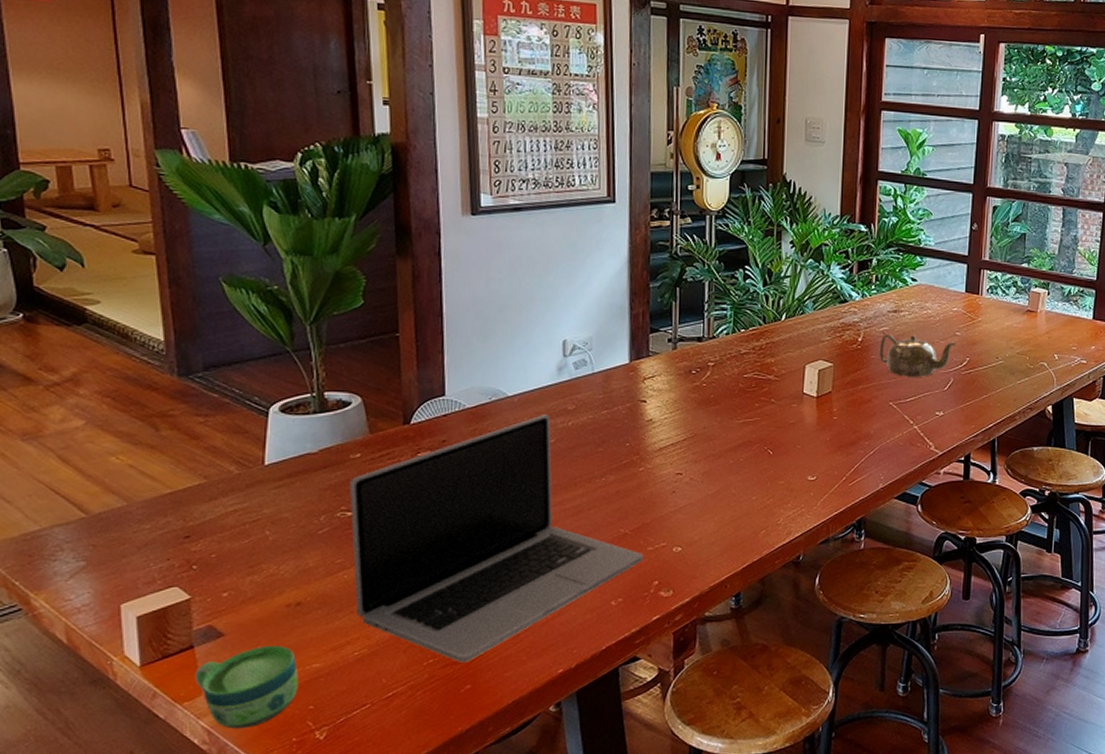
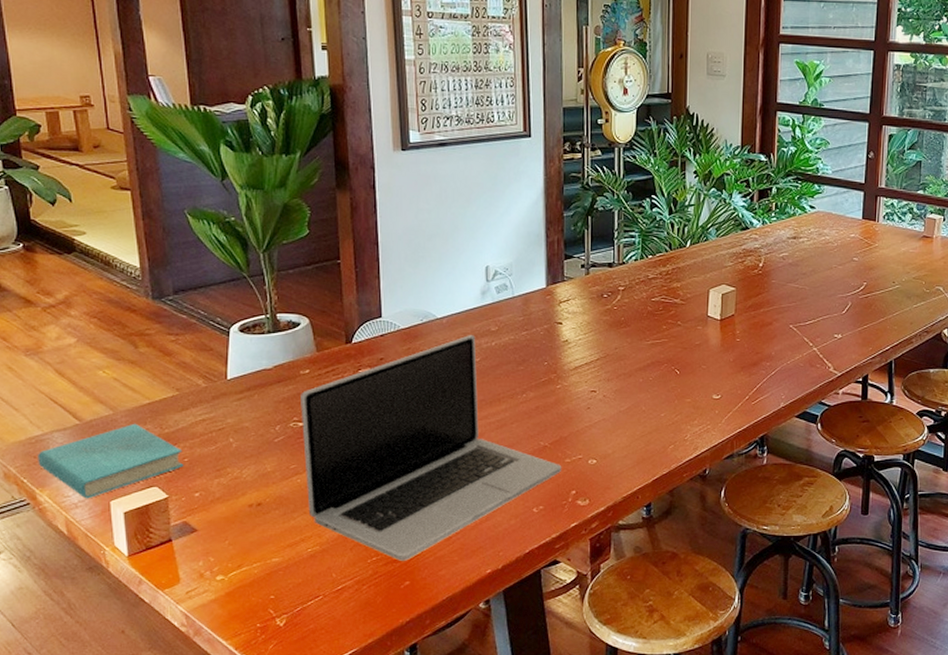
book: none [33,515,210,603] -> present [38,423,184,499]
cup: present [195,645,299,729] -> none [174,540,261,614]
teapot: present [879,333,955,377] -> none [779,259,853,301]

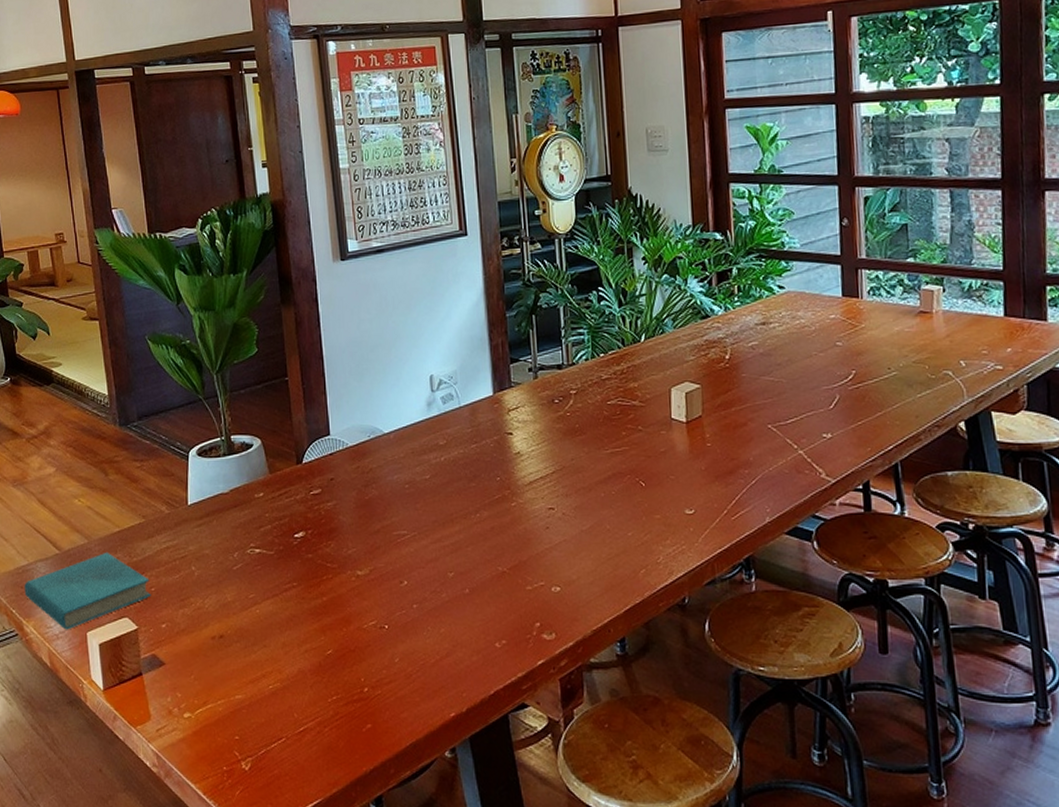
laptop: present [301,335,562,561] -> none [256,450,524,701]

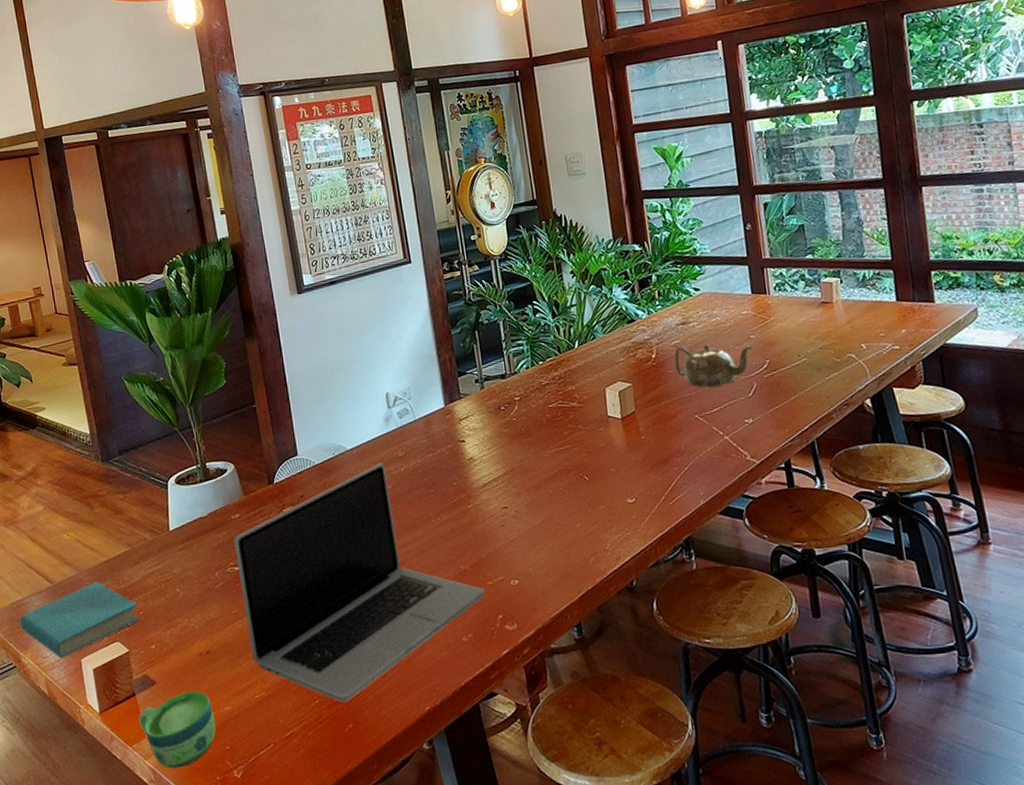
cup: none [145,675,225,755] -> present [139,690,216,769]
laptop: none [256,450,524,701] -> present [234,463,486,703]
teapot: none [749,348,837,396] -> present [674,344,752,388]

